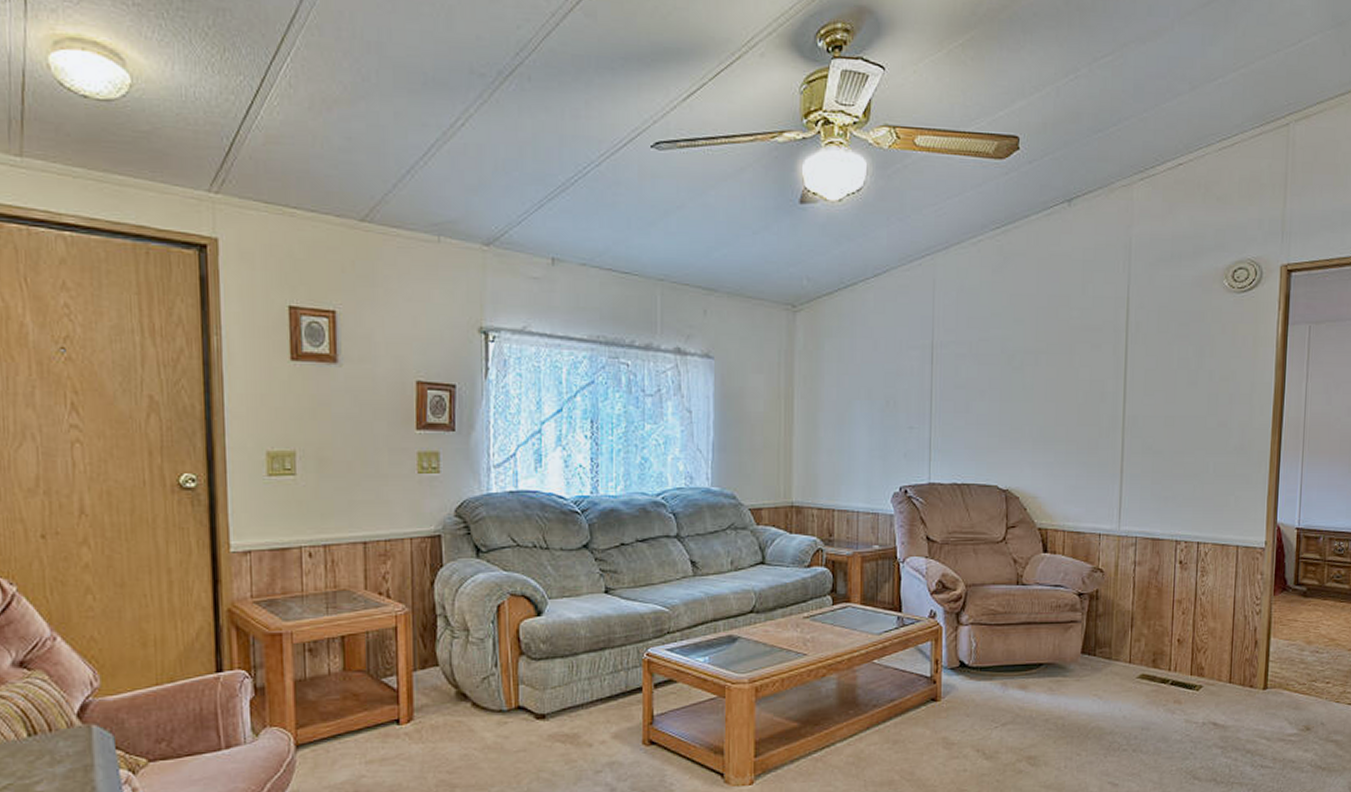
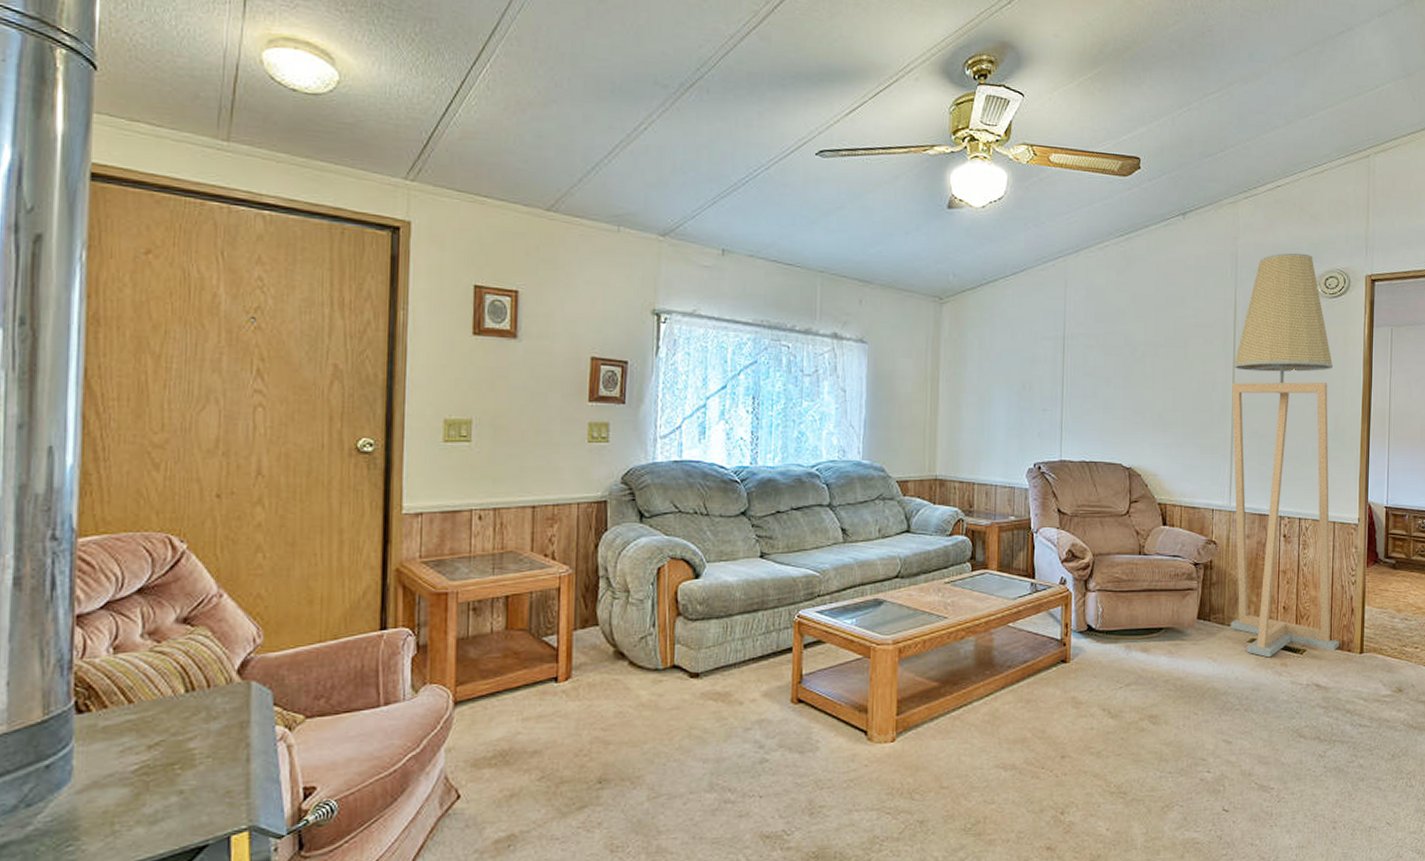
floor lamp: none [1118,241,1241,695] -> present [1230,253,1339,658]

